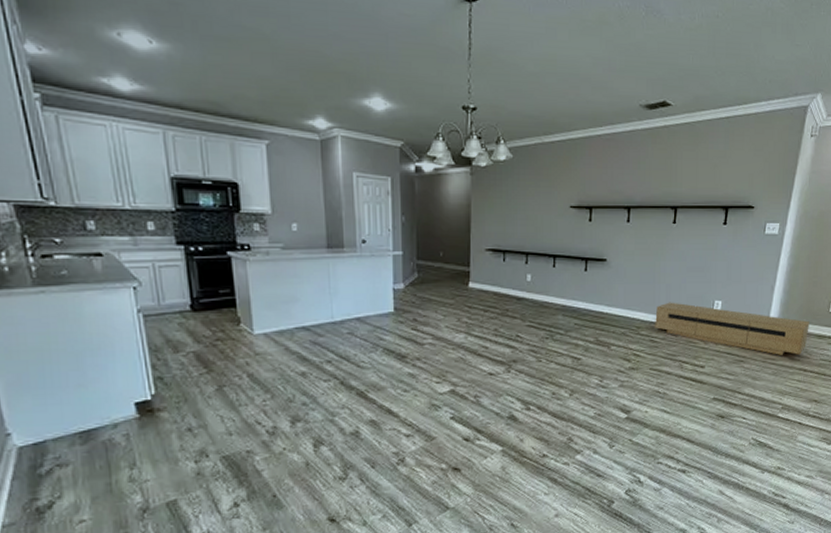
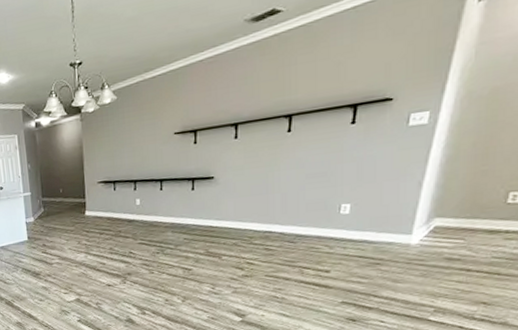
media console: present [655,302,809,355] -> none [269,210,475,256]

